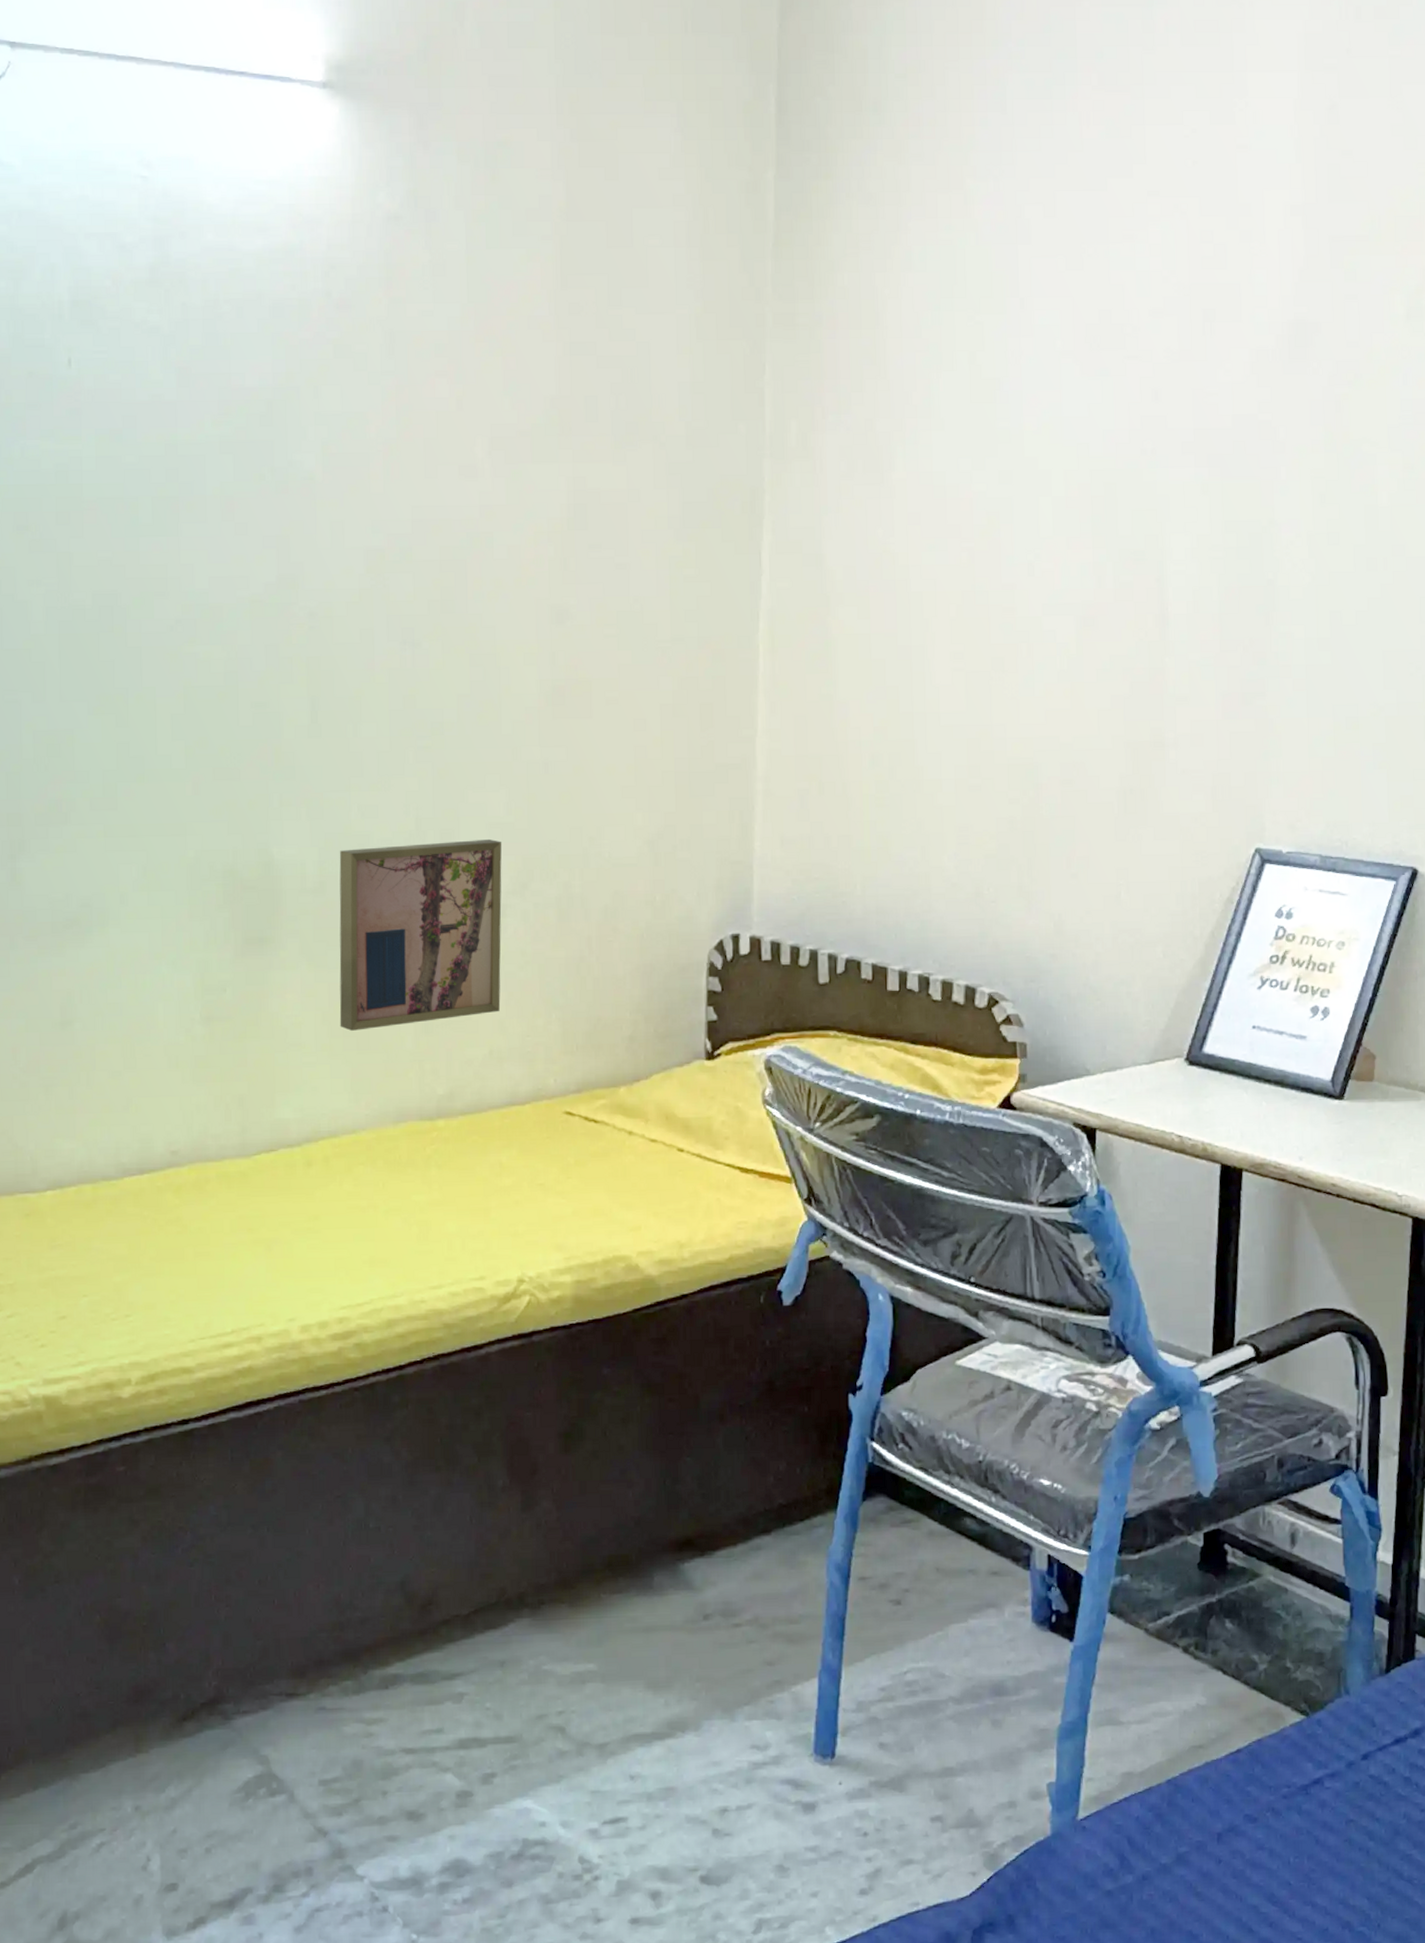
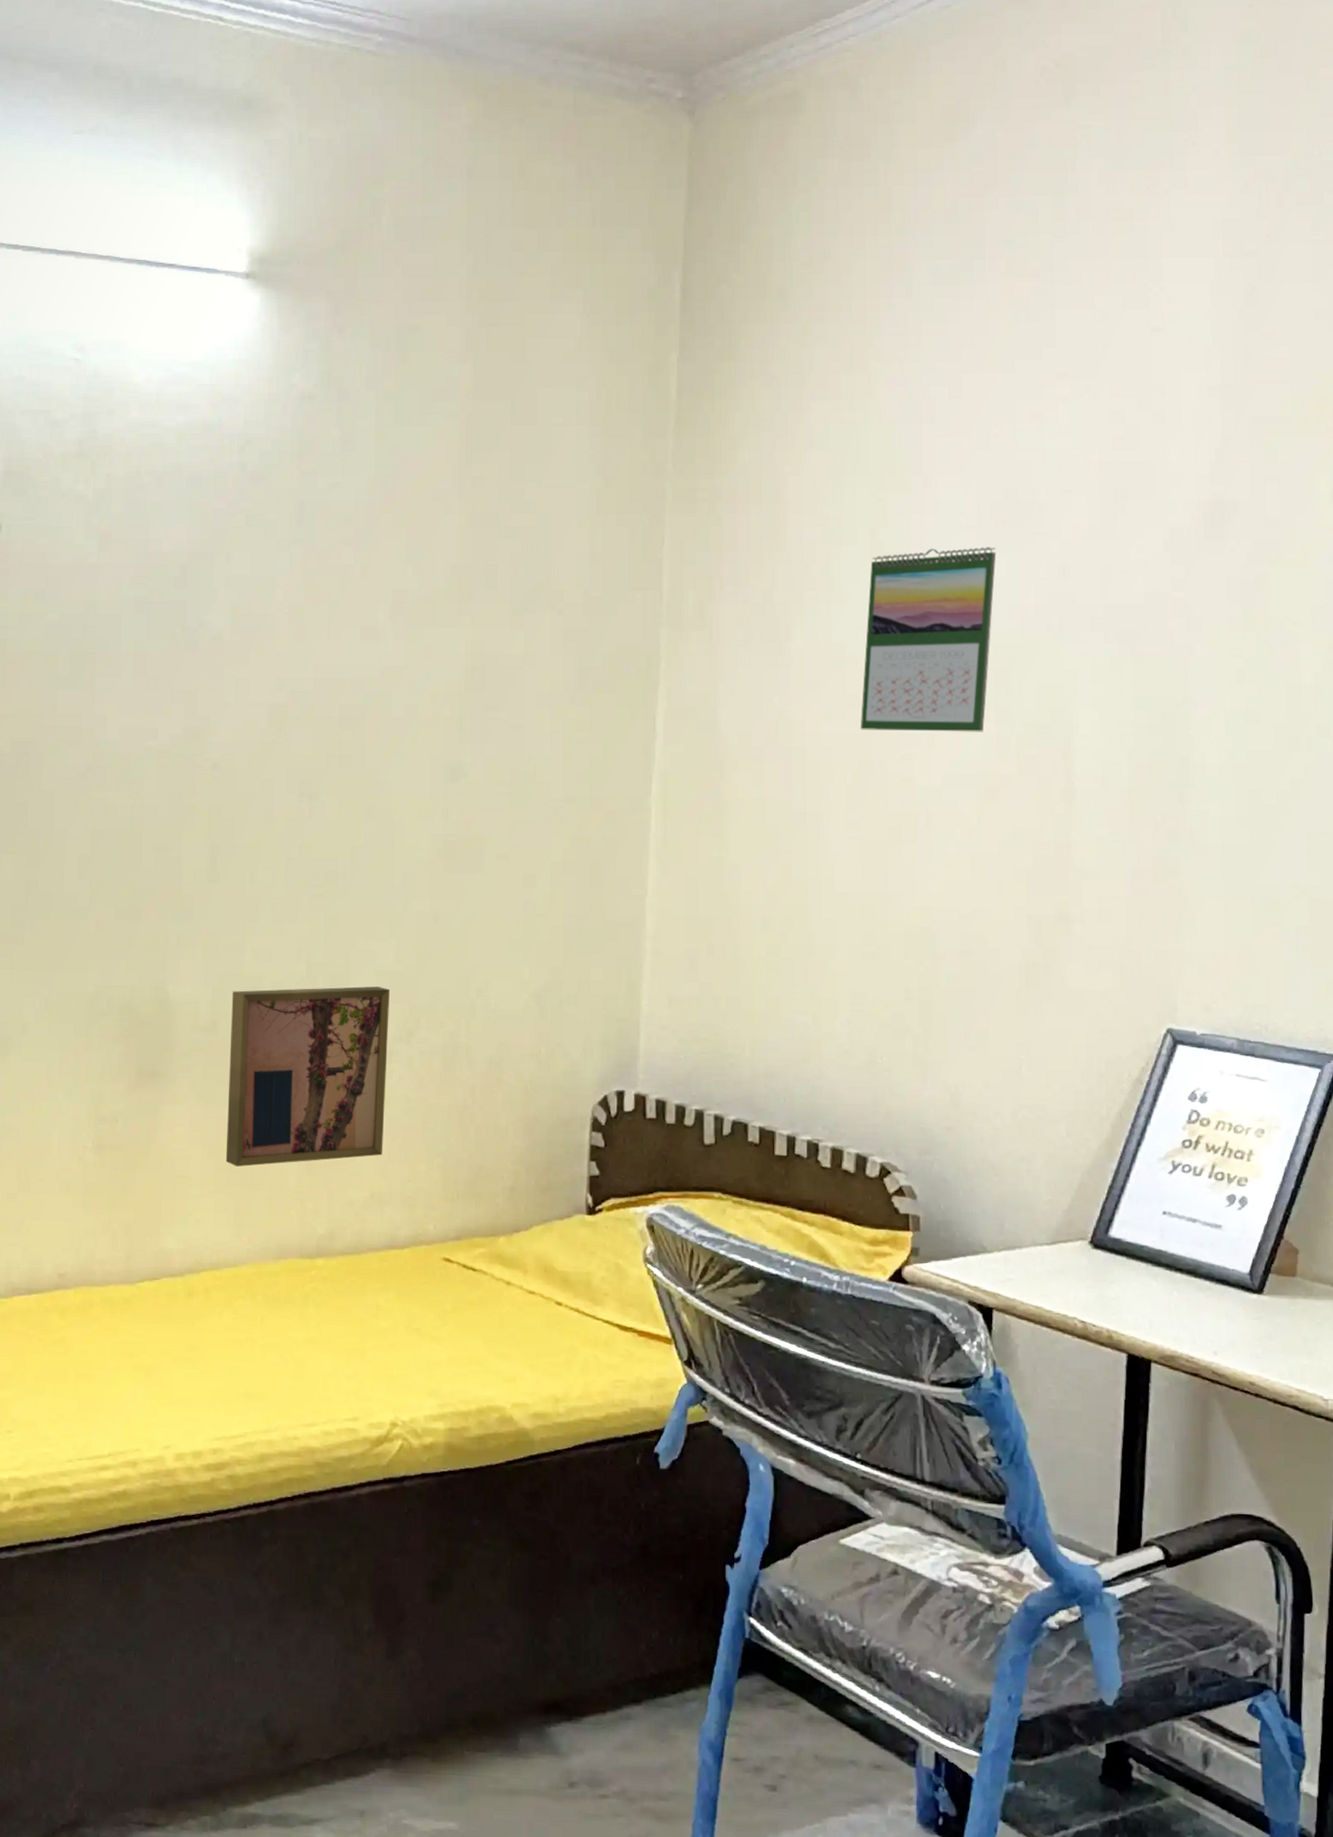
calendar: none [962,371,1092,561] -> present [860,547,997,732]

